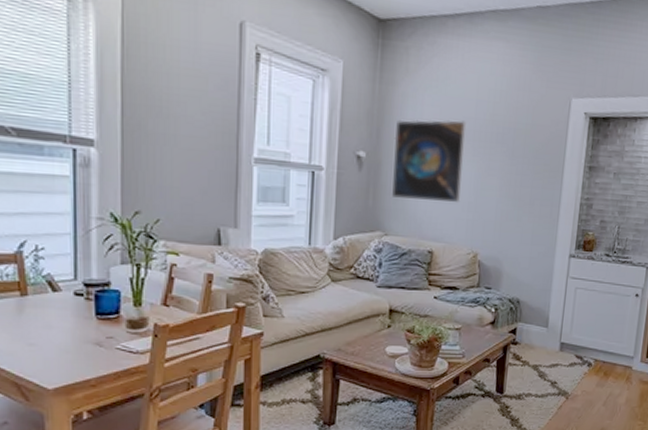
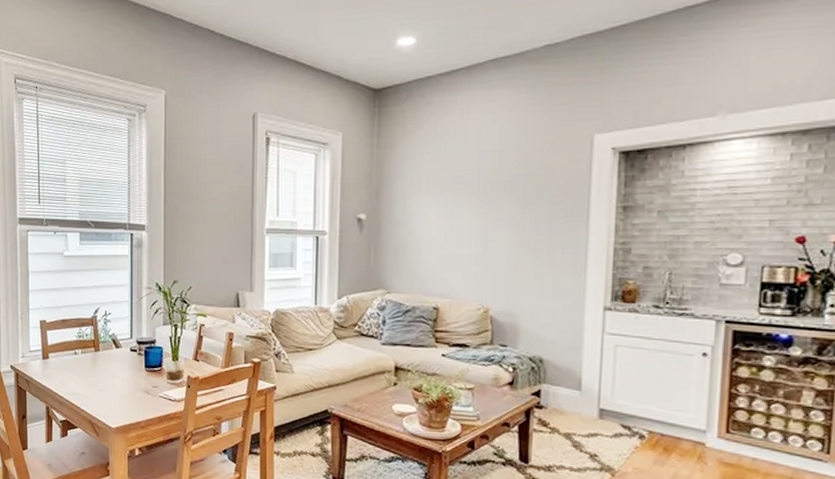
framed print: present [392,119,467,203] -> none [393,174,470,257]

